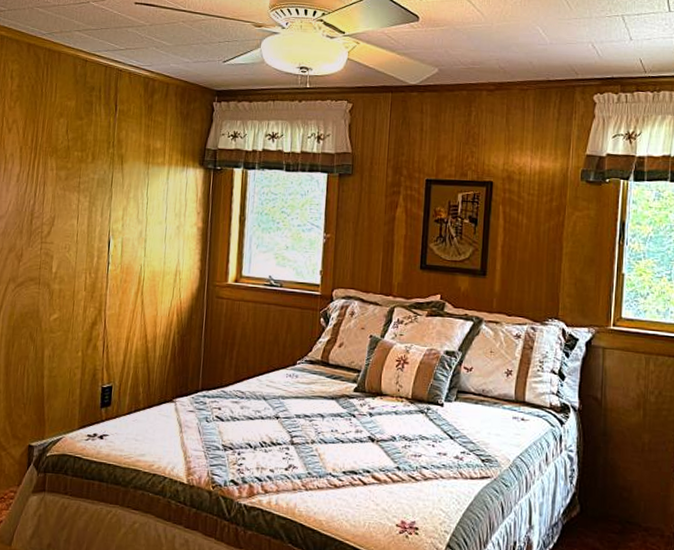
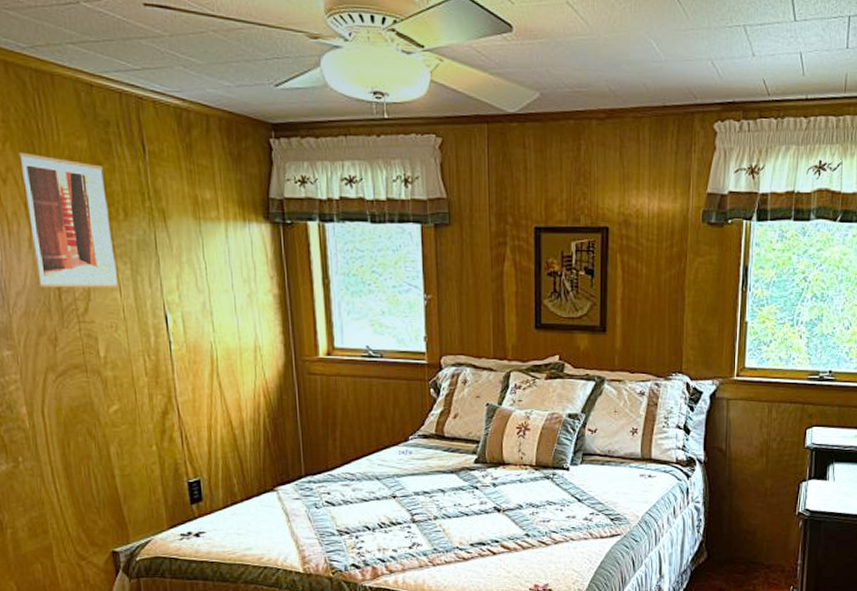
wall art: none [18,109,83,217] -> present [19,152,119,289]

